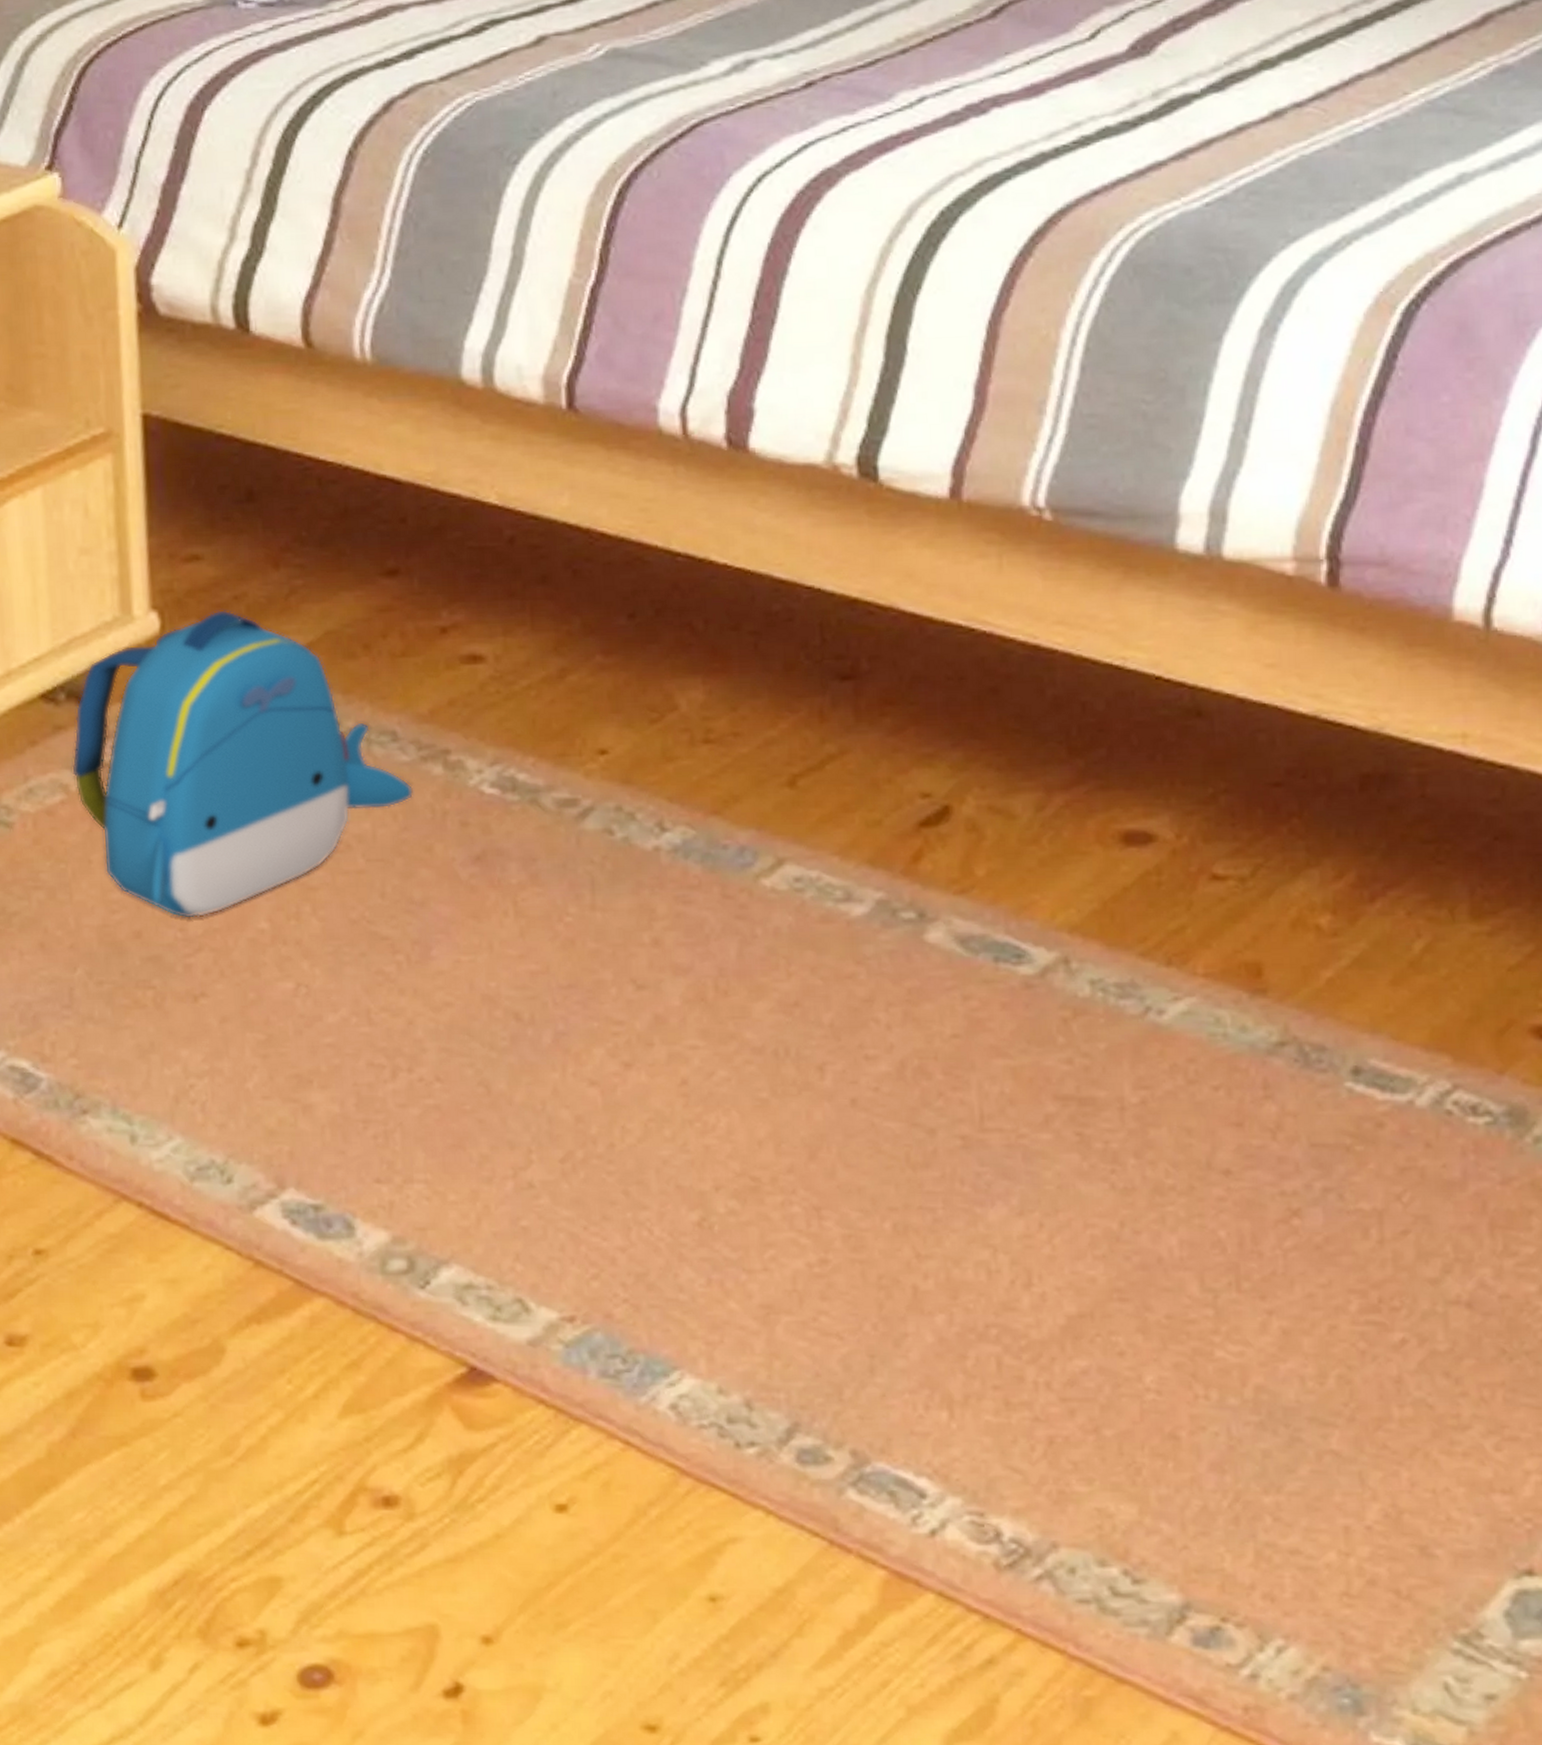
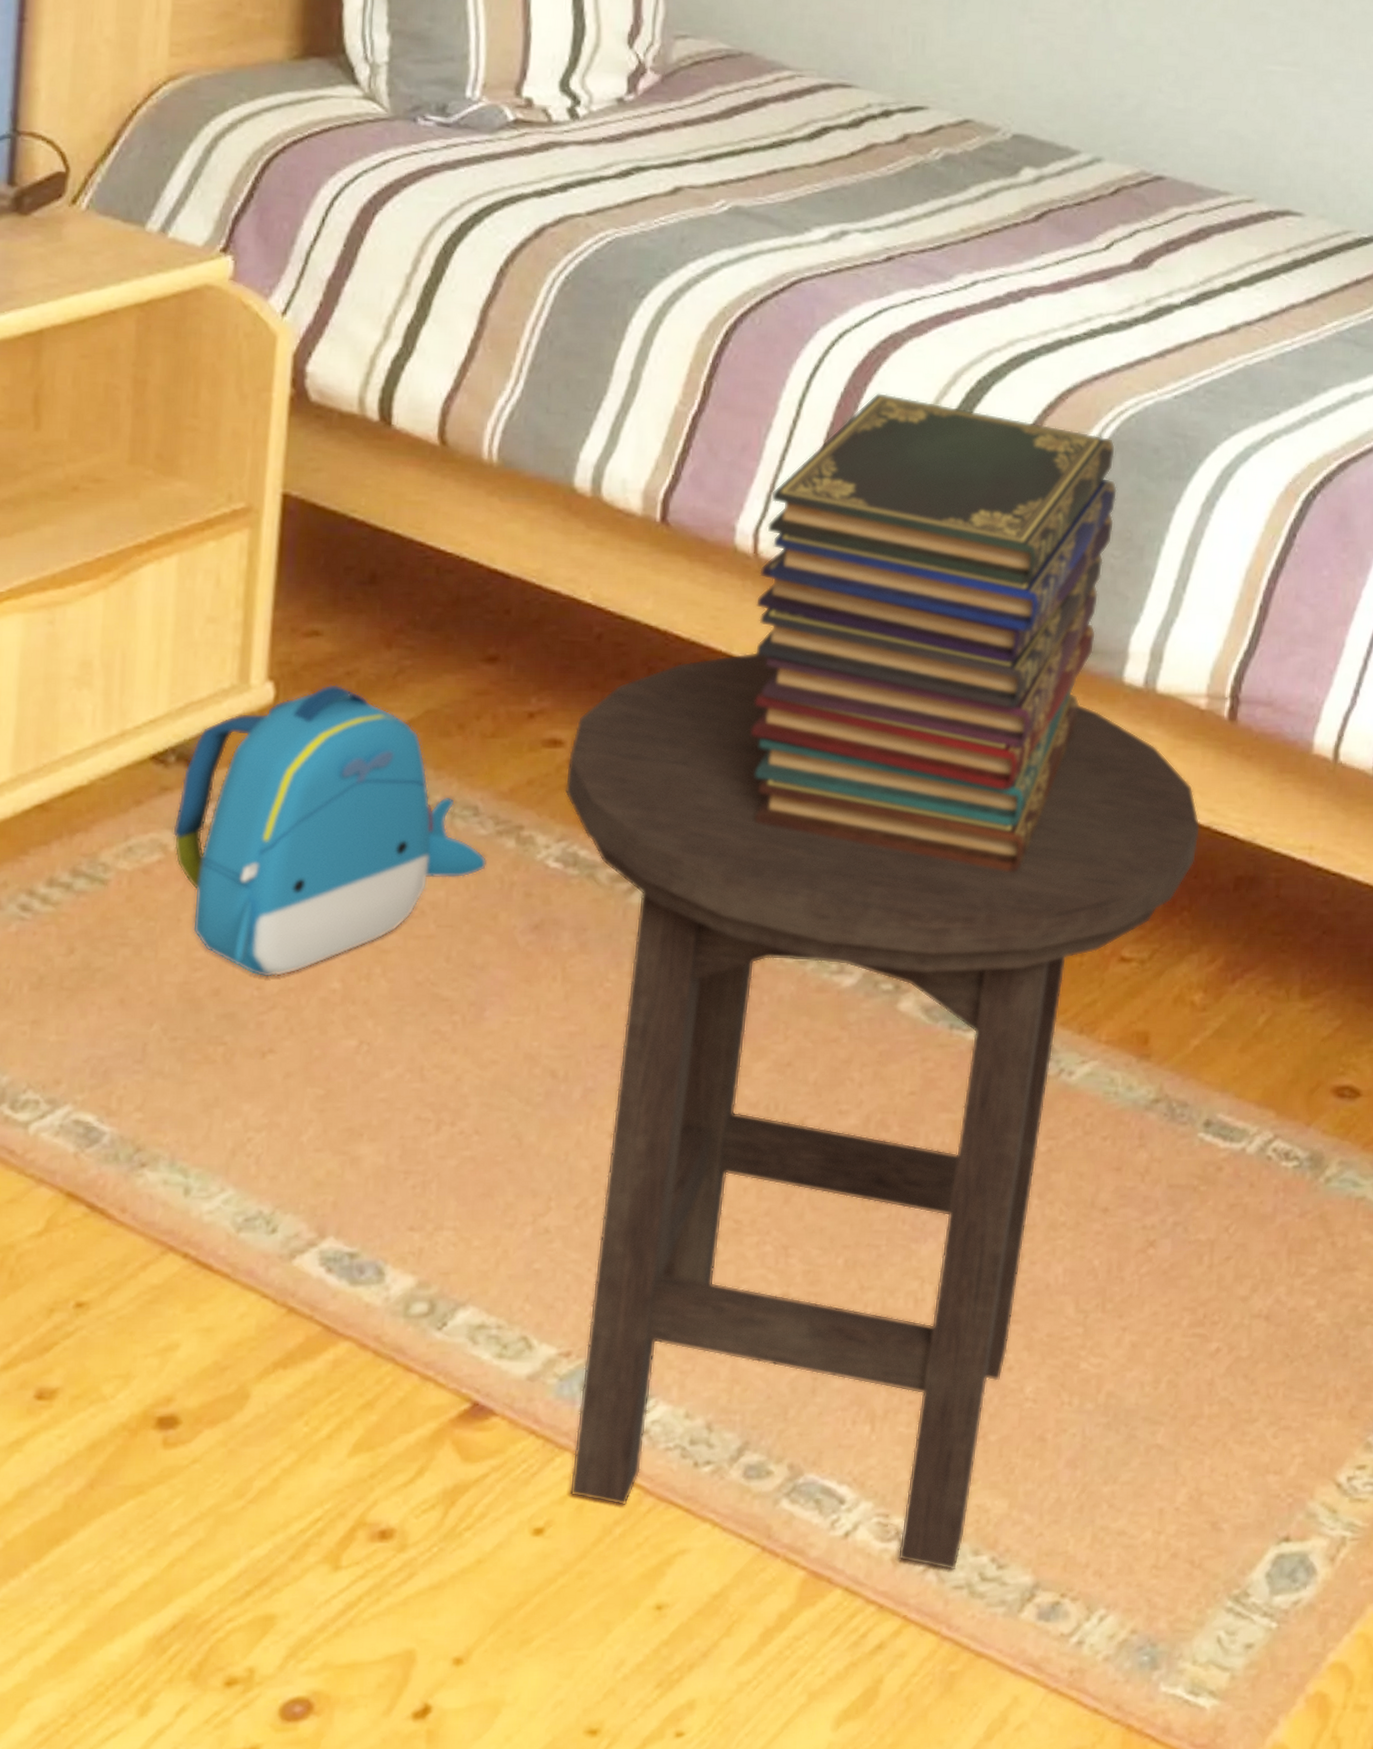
stool: none [491,544,1305,1582] -> present [564,651,1201,1571]
book stack: none [692,238,1142,779] -> present [752,392,1118,872]

